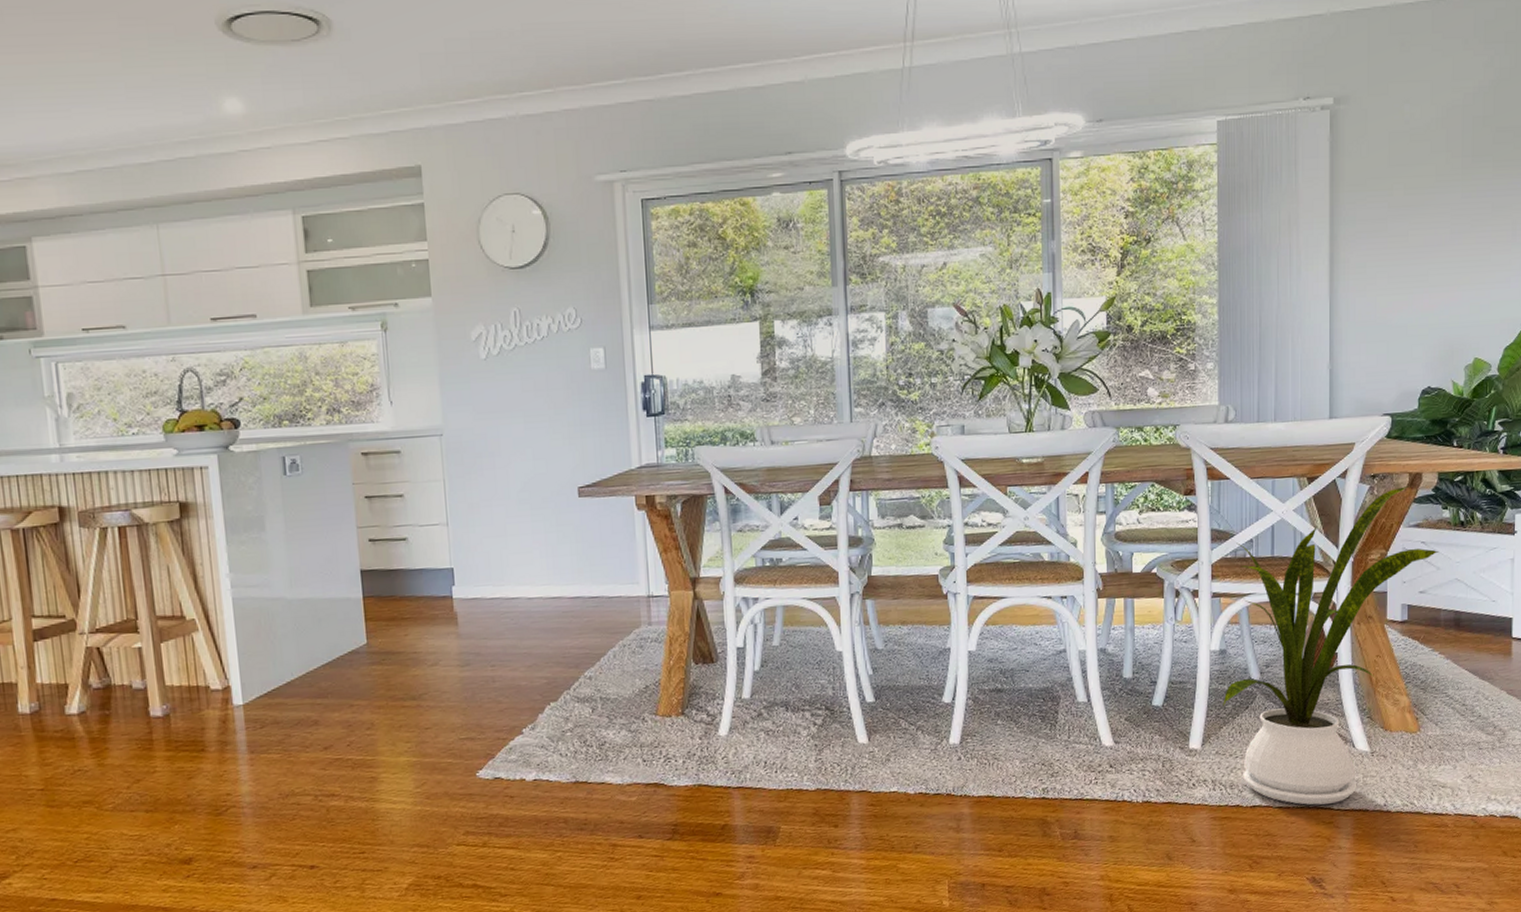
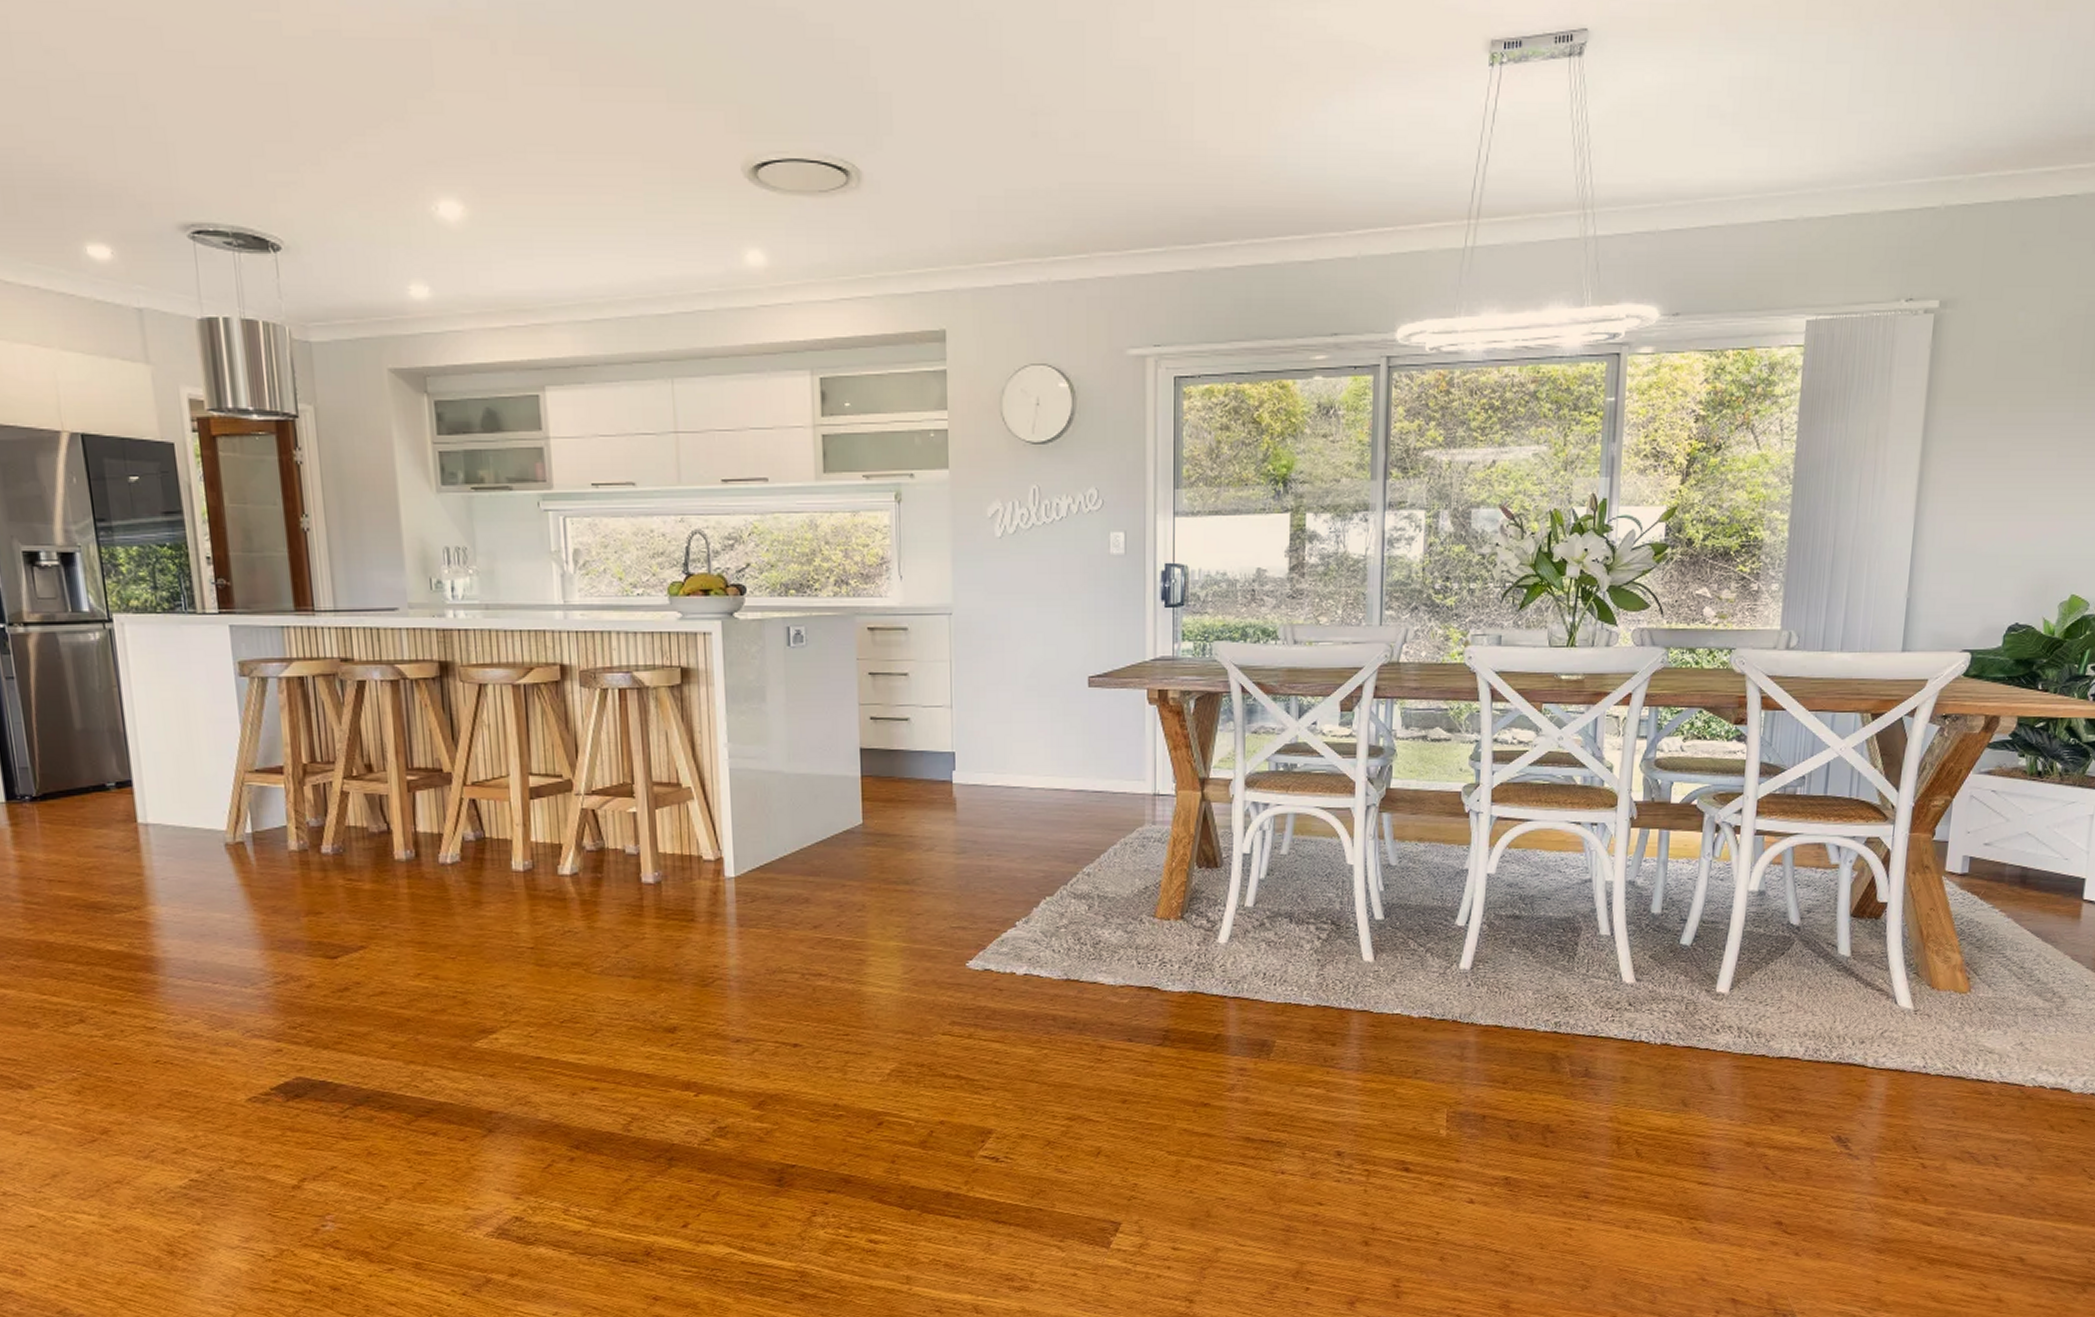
house plant: present [1223,486,1440,805] -> none [1757,730,2011,1061]

